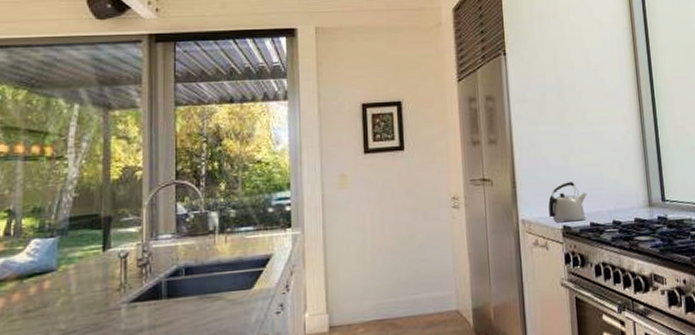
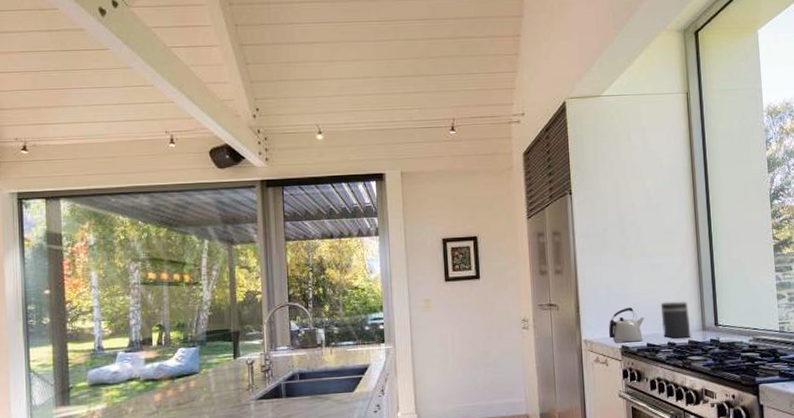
cylinder: none [603,173,637,217] -> present [660,301,691,339]

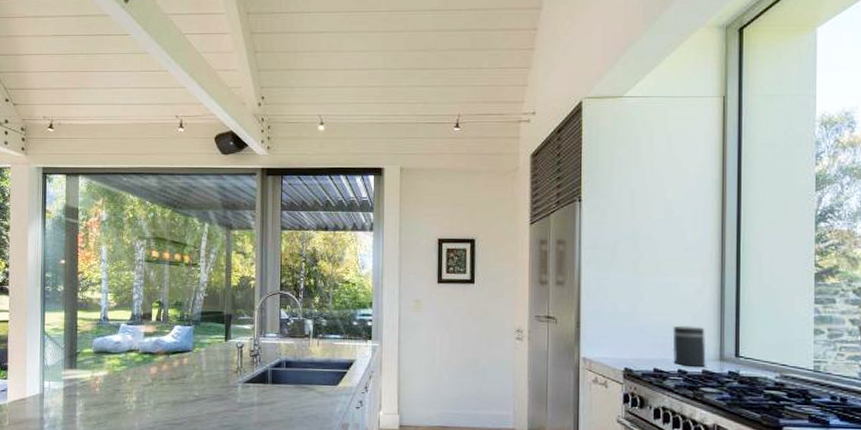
kettle: present [608,307,645,343] -> none [610,328,653,366]

